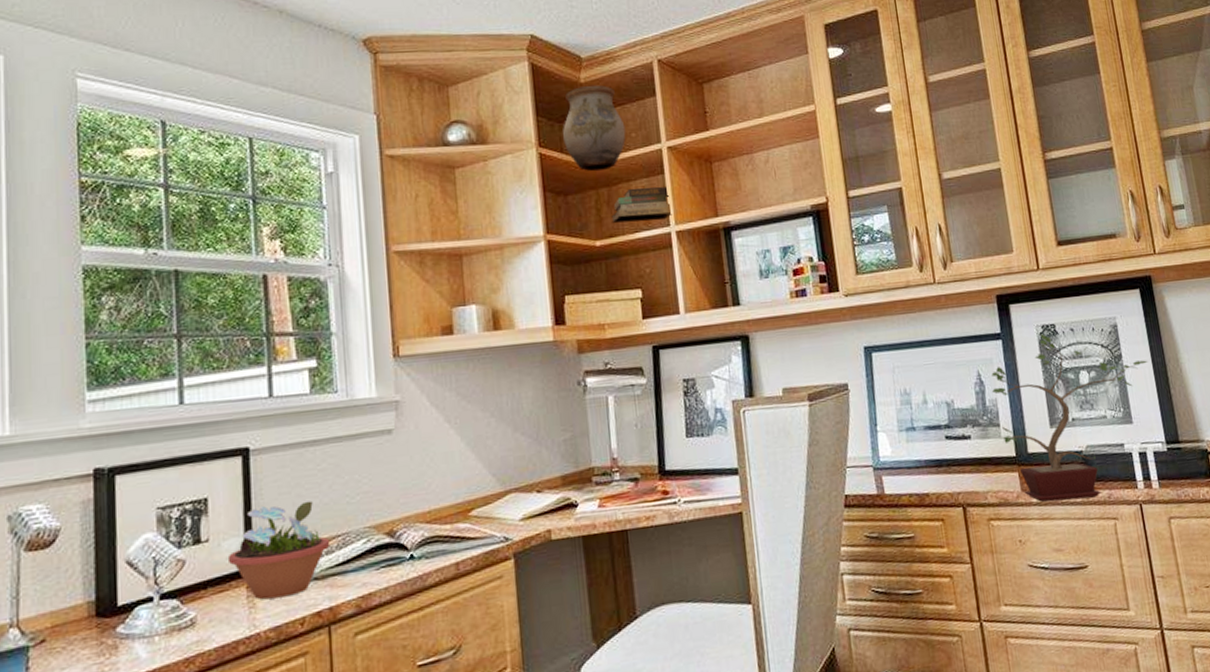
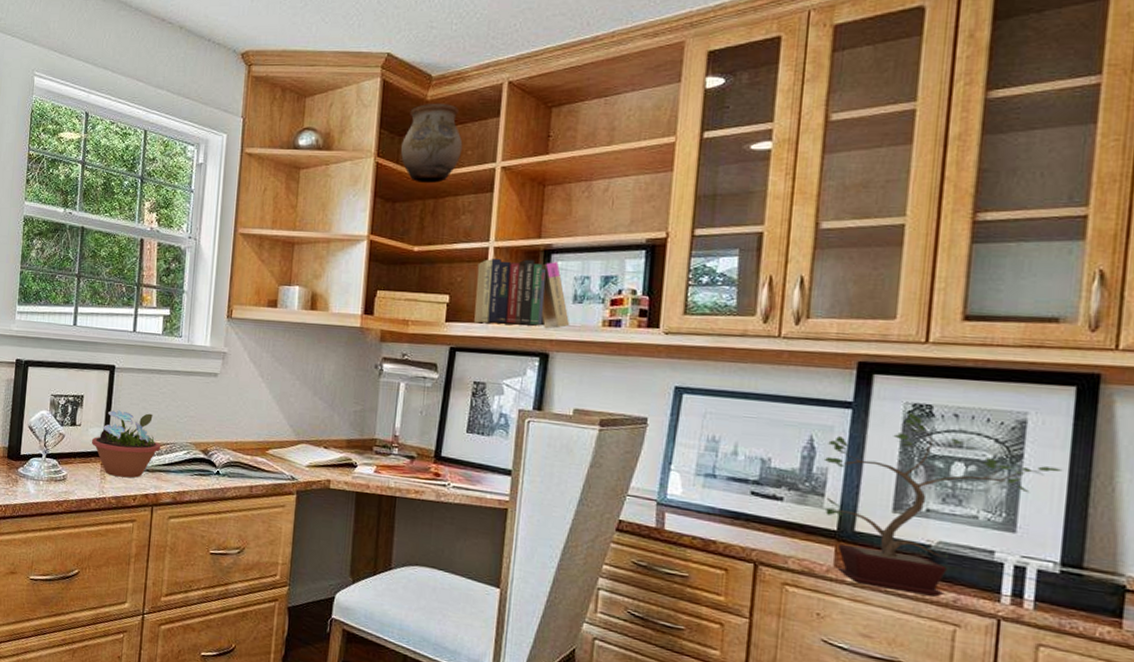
books: present [611,187,672,223] -> none [433,202,494,236]
books: none [663,239,762,316] -> present [474,258,570,329]

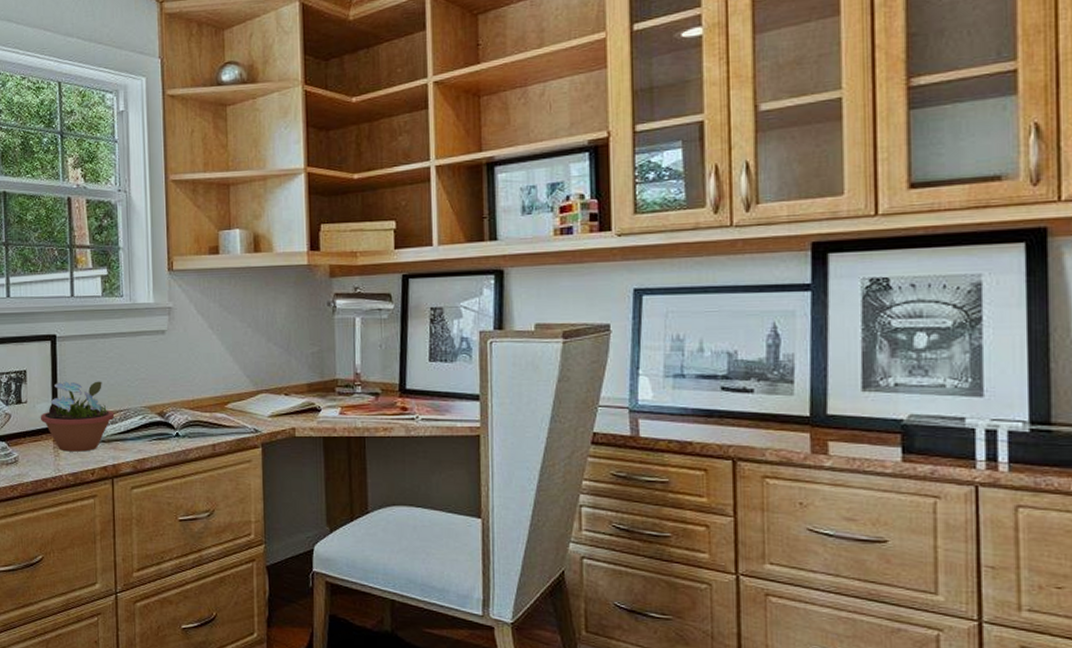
vase: present [401,103,463,184] -> none [329,21,392,108]
books: present [474,258,570,329] -> none [421,174,522,248]
potted plant: present [822,412,1063,598] -> none [788,288,1021,472]

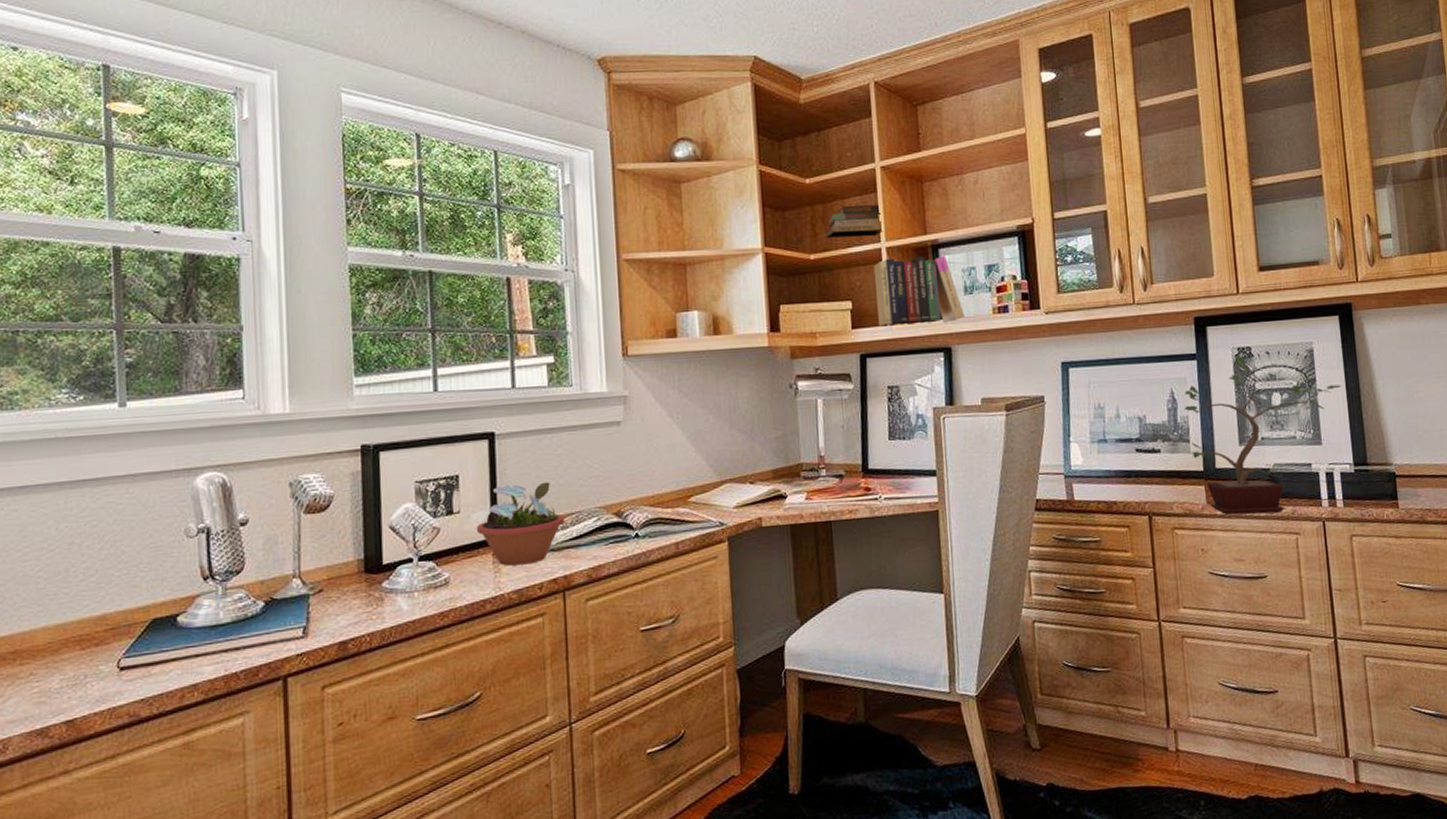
books: none [371,122,433,157] -> present [825,205,883,238]
books: none [421,174,522,248] -> present [873,256,965,328]
potted plant: none [788,288,1021,472] -> present [1183,356,1342,516]

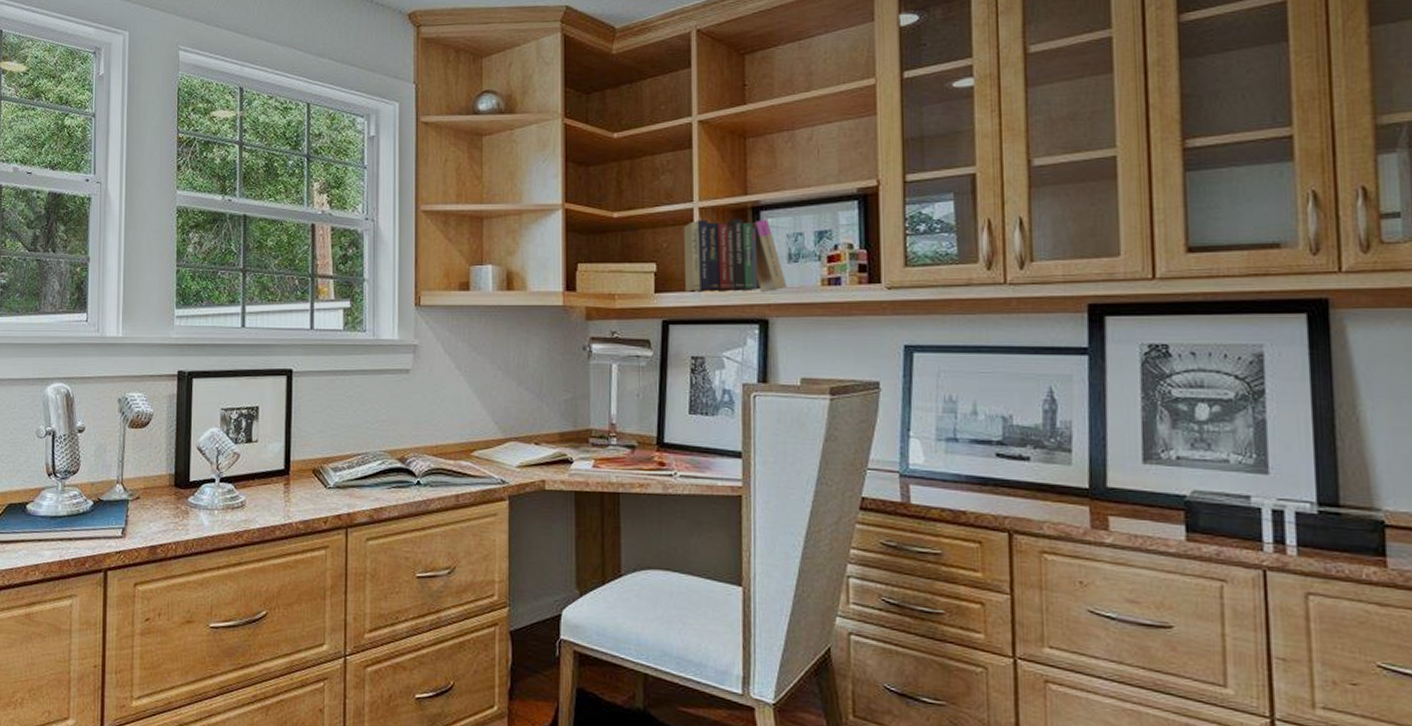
potted flower: present [476,481,565,566] -> none [271,419,352,498]
books: present [825,205,883,238] -> none [632,161,697,196]
potted plant: present [1183,356,1342,516] -> none [1066,354,1306,553]

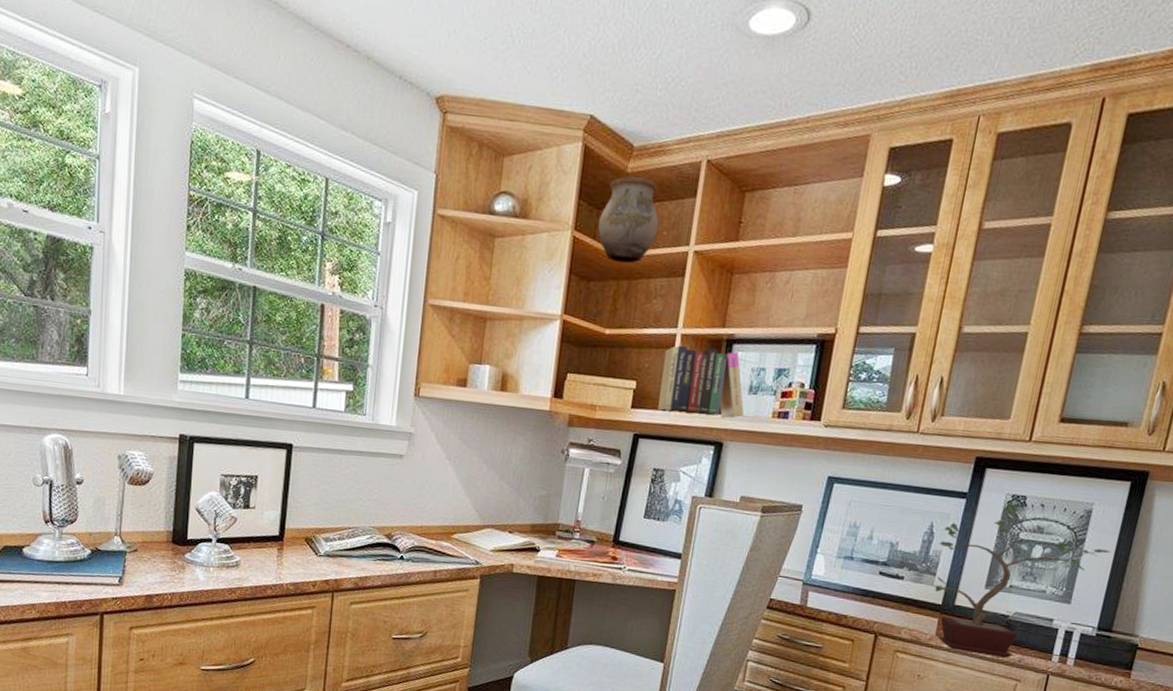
vase: none [590,56,655,144] -> present [598,176,660,264]
potted plant: none [1066,354,1306,553] -> present [933,502,1111,659]

